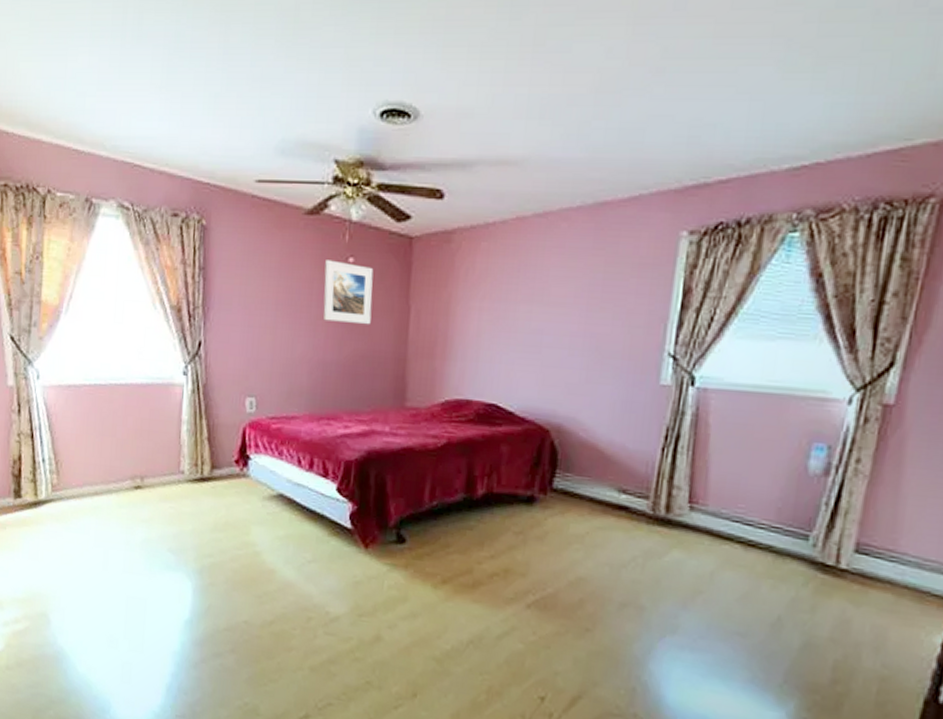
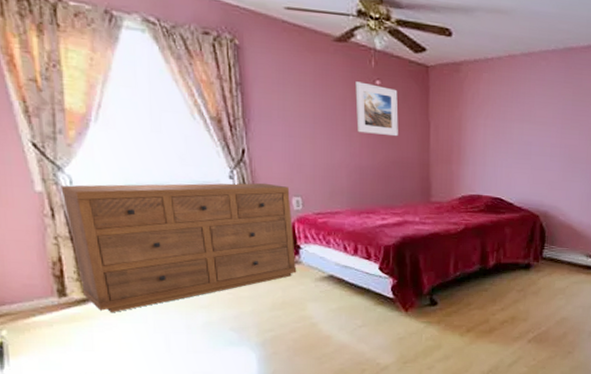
dresser: none [29,379,244,520] -> present [61,182,297,313]

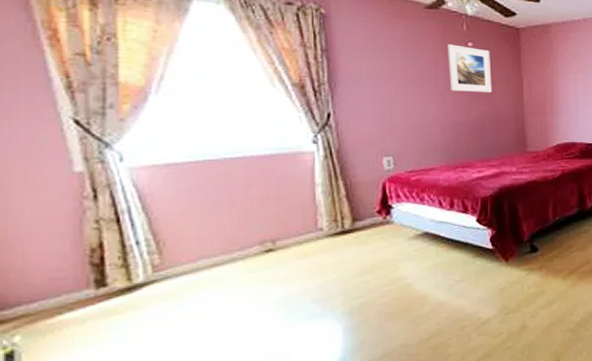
dresser: present [61,182,297,313] -> none [108,145,388,300]

